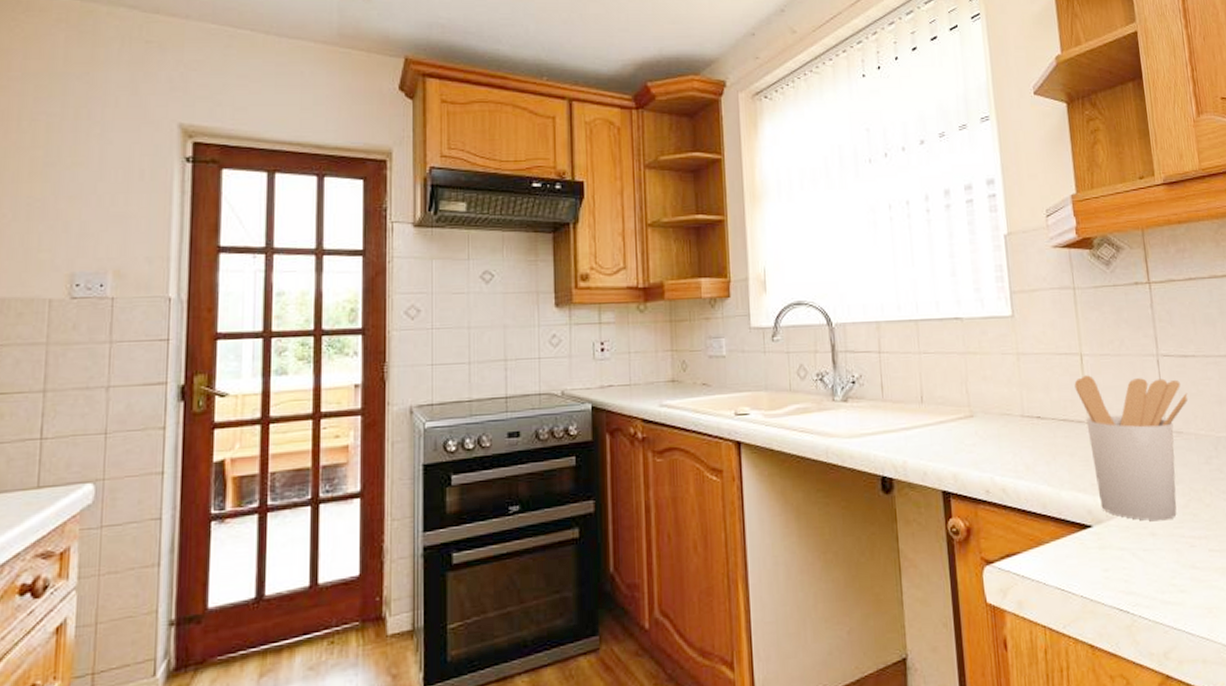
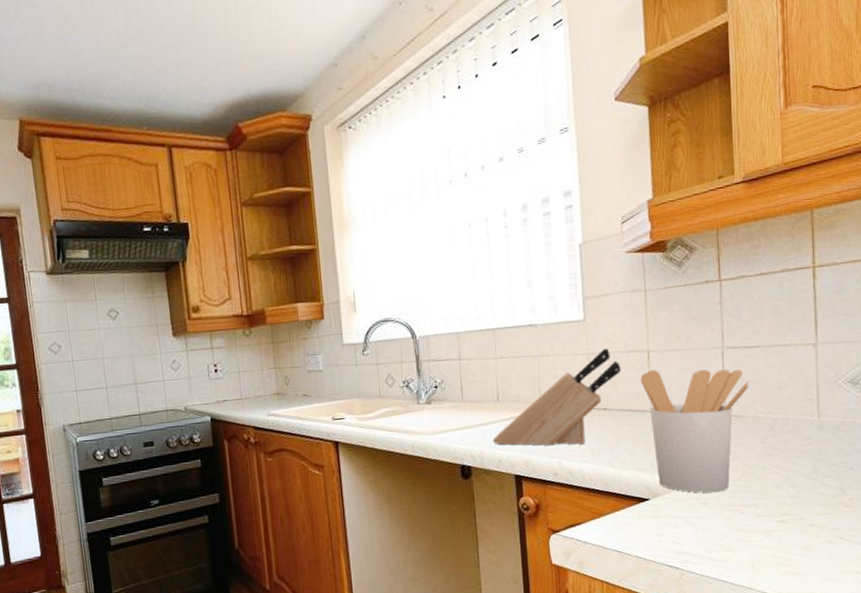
knife block: none [916,349,1054,458] -> present [492,348,622,446]

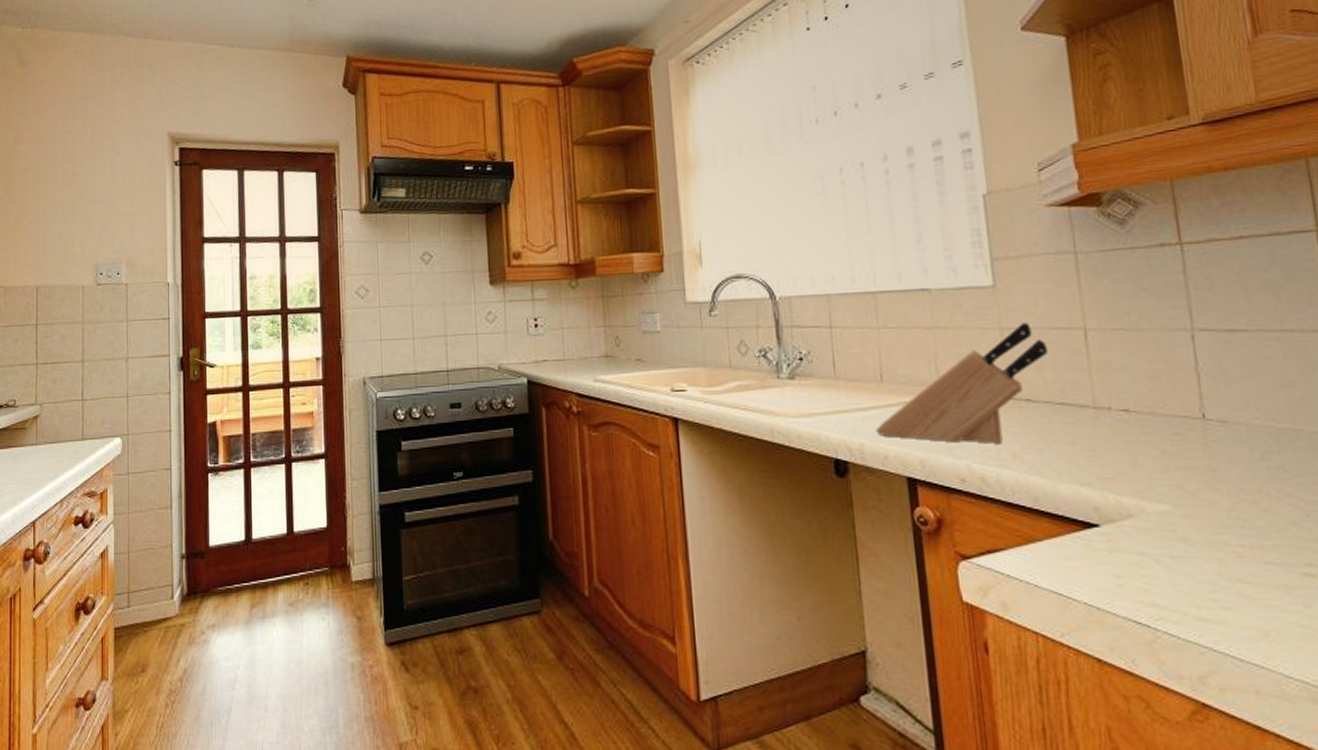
utensil holder: present [640,369,750,493] -> none [1075,353,1237,525]

